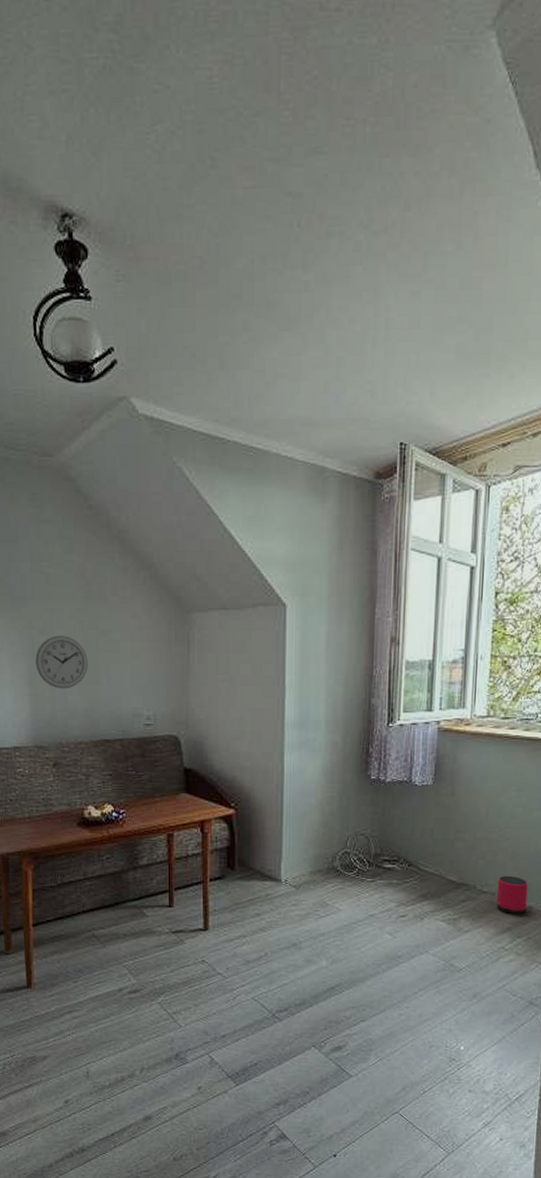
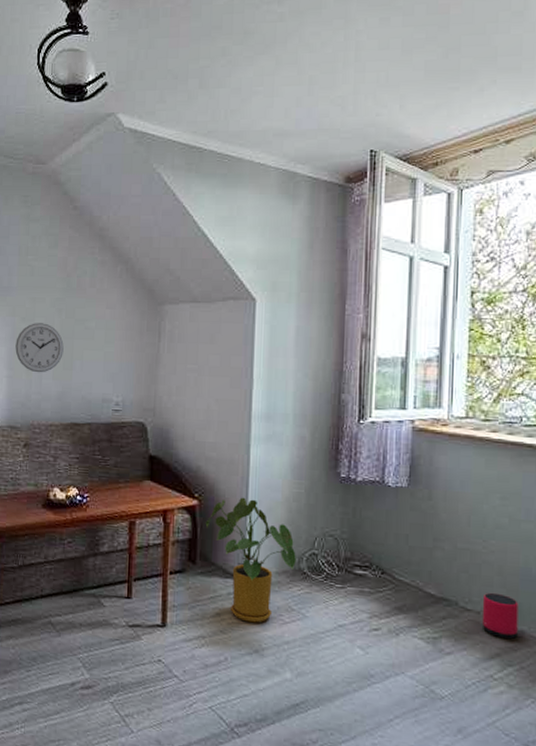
house plant: none [242,804,330,919] -> present [205,497,296,623]

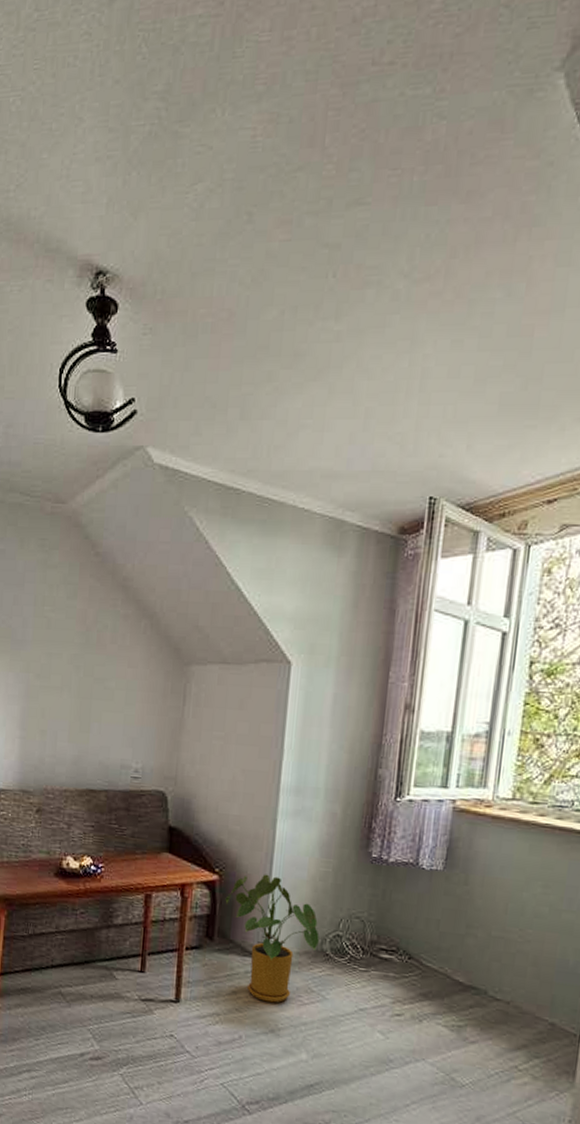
wall clock: present [15,323,64,373] -> none [29,680,81,735]
speaker: present [481,592,519,639] -> none [510,983,552,1031]

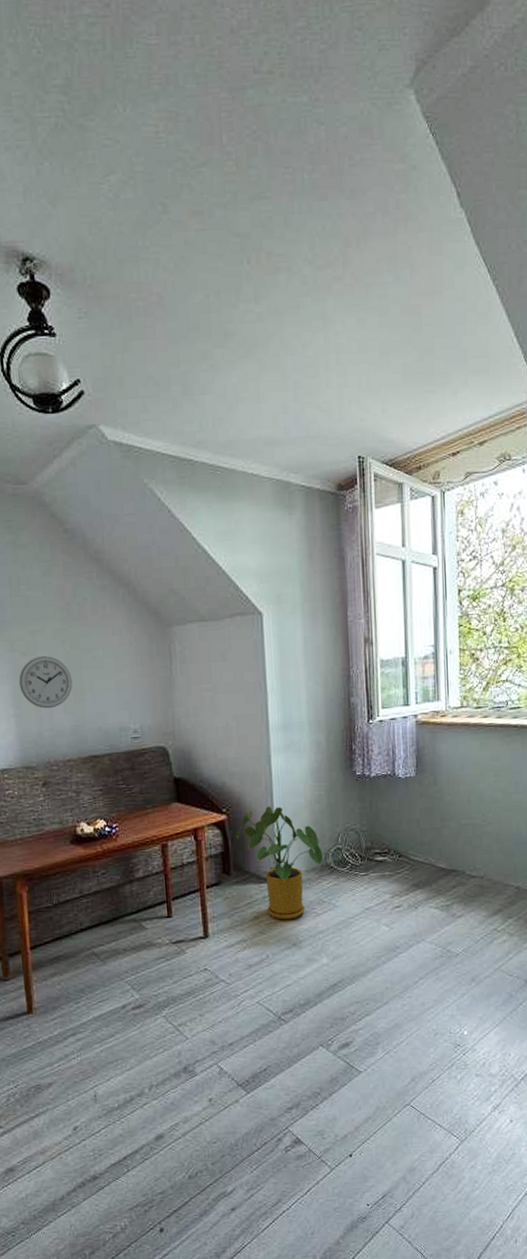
wall clock: none [29,680,81,735] -> present [19,656,73,709]

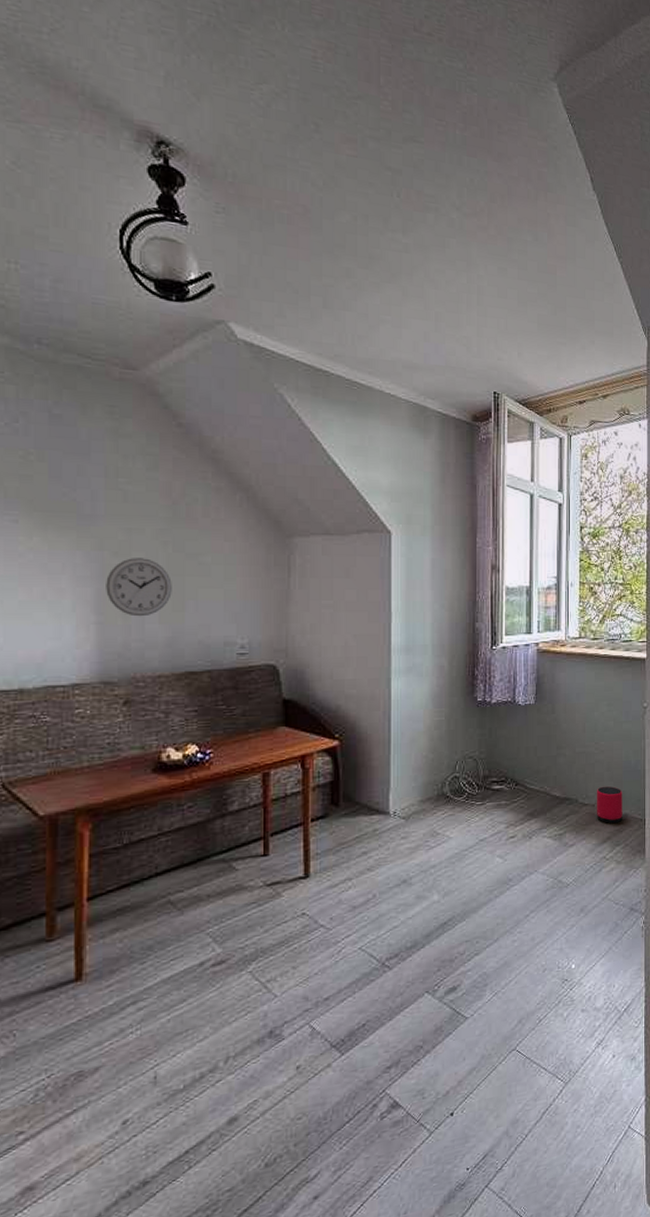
house plant: present [235,806,323,920] -> none [347,731,439,855]
speaker: none [484,858,514,895] -> present [596,786,623,823]

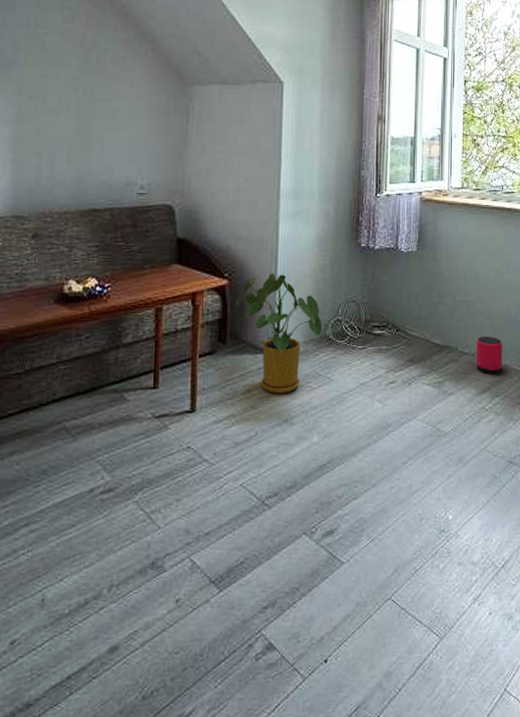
wall clock: present [106,558,172,617] -> none [22,102,81,157]
house plant: none [347,731,439,855] -> present [235,273,322,394]

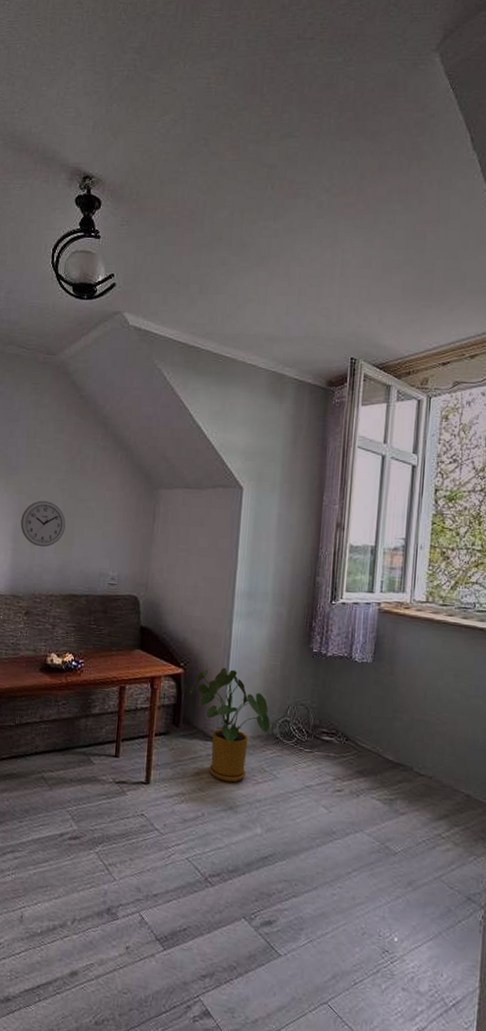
wall clock: none [22,102,81,157] -> present [20,501,66,547]
speaker: present [476,335,503,373] -> none [433,759,466,802]

